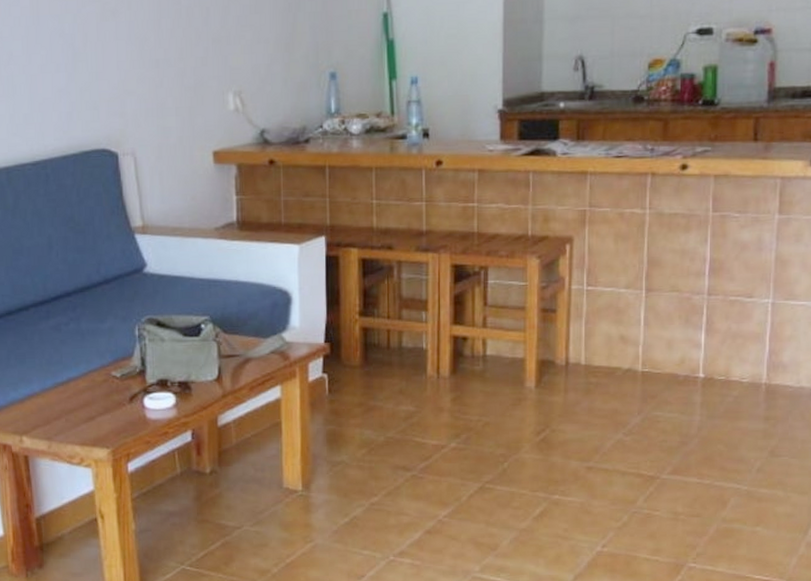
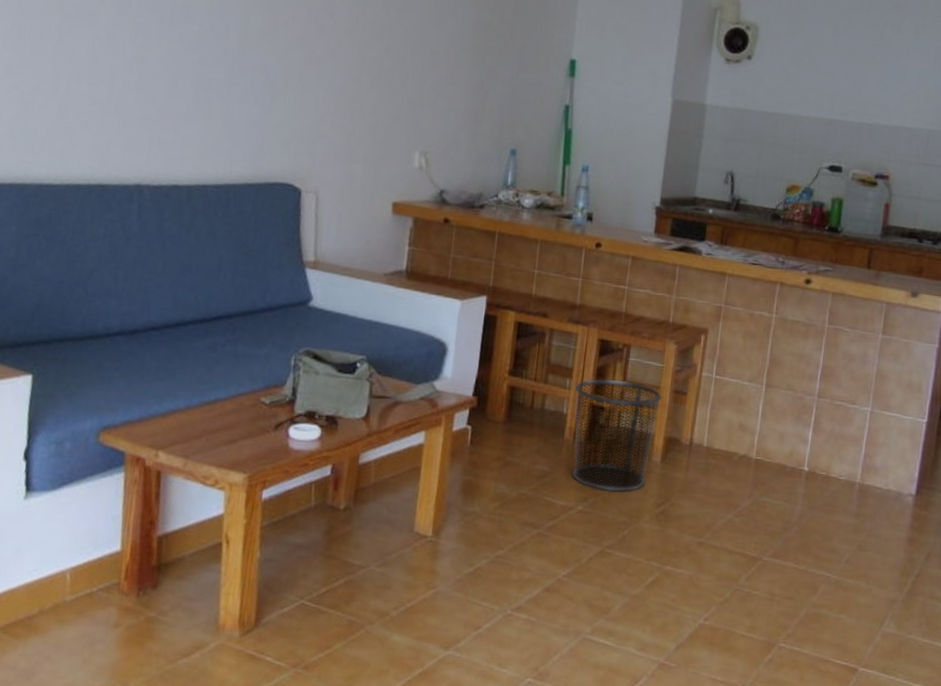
waste bin: none [433,305,530,425] -> present [572,379,663,492]

